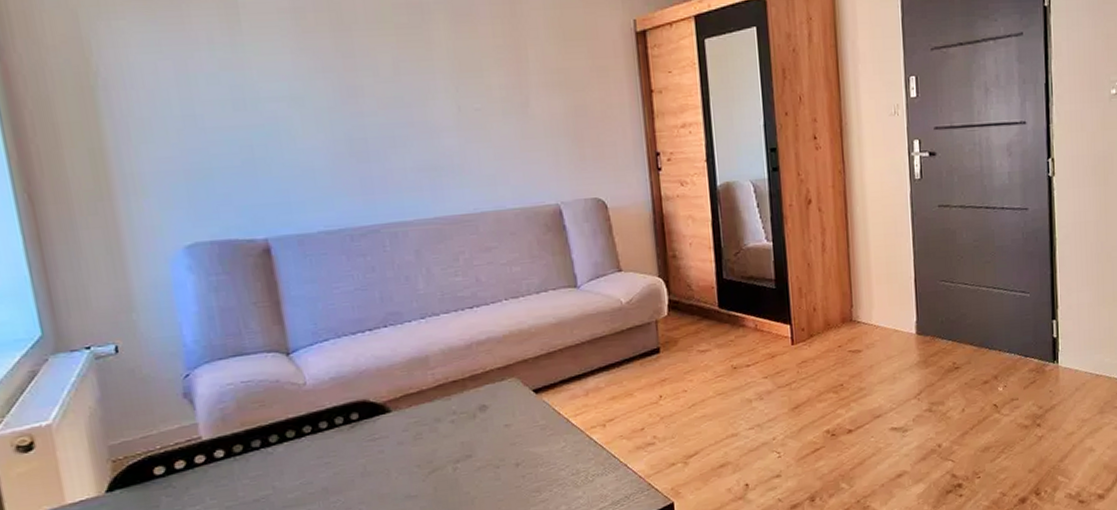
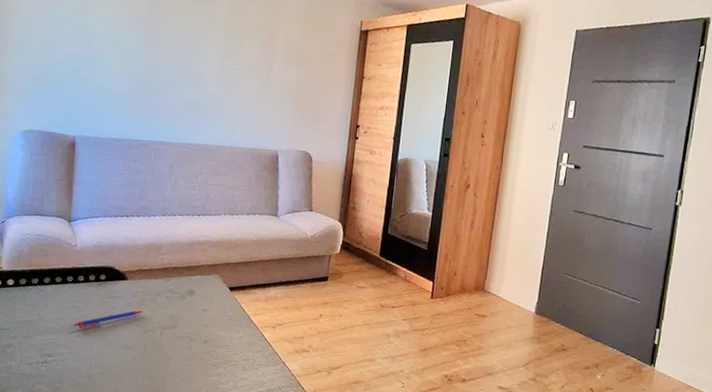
pen: none [326,446,423,490] -> present [73,310,143,329]

